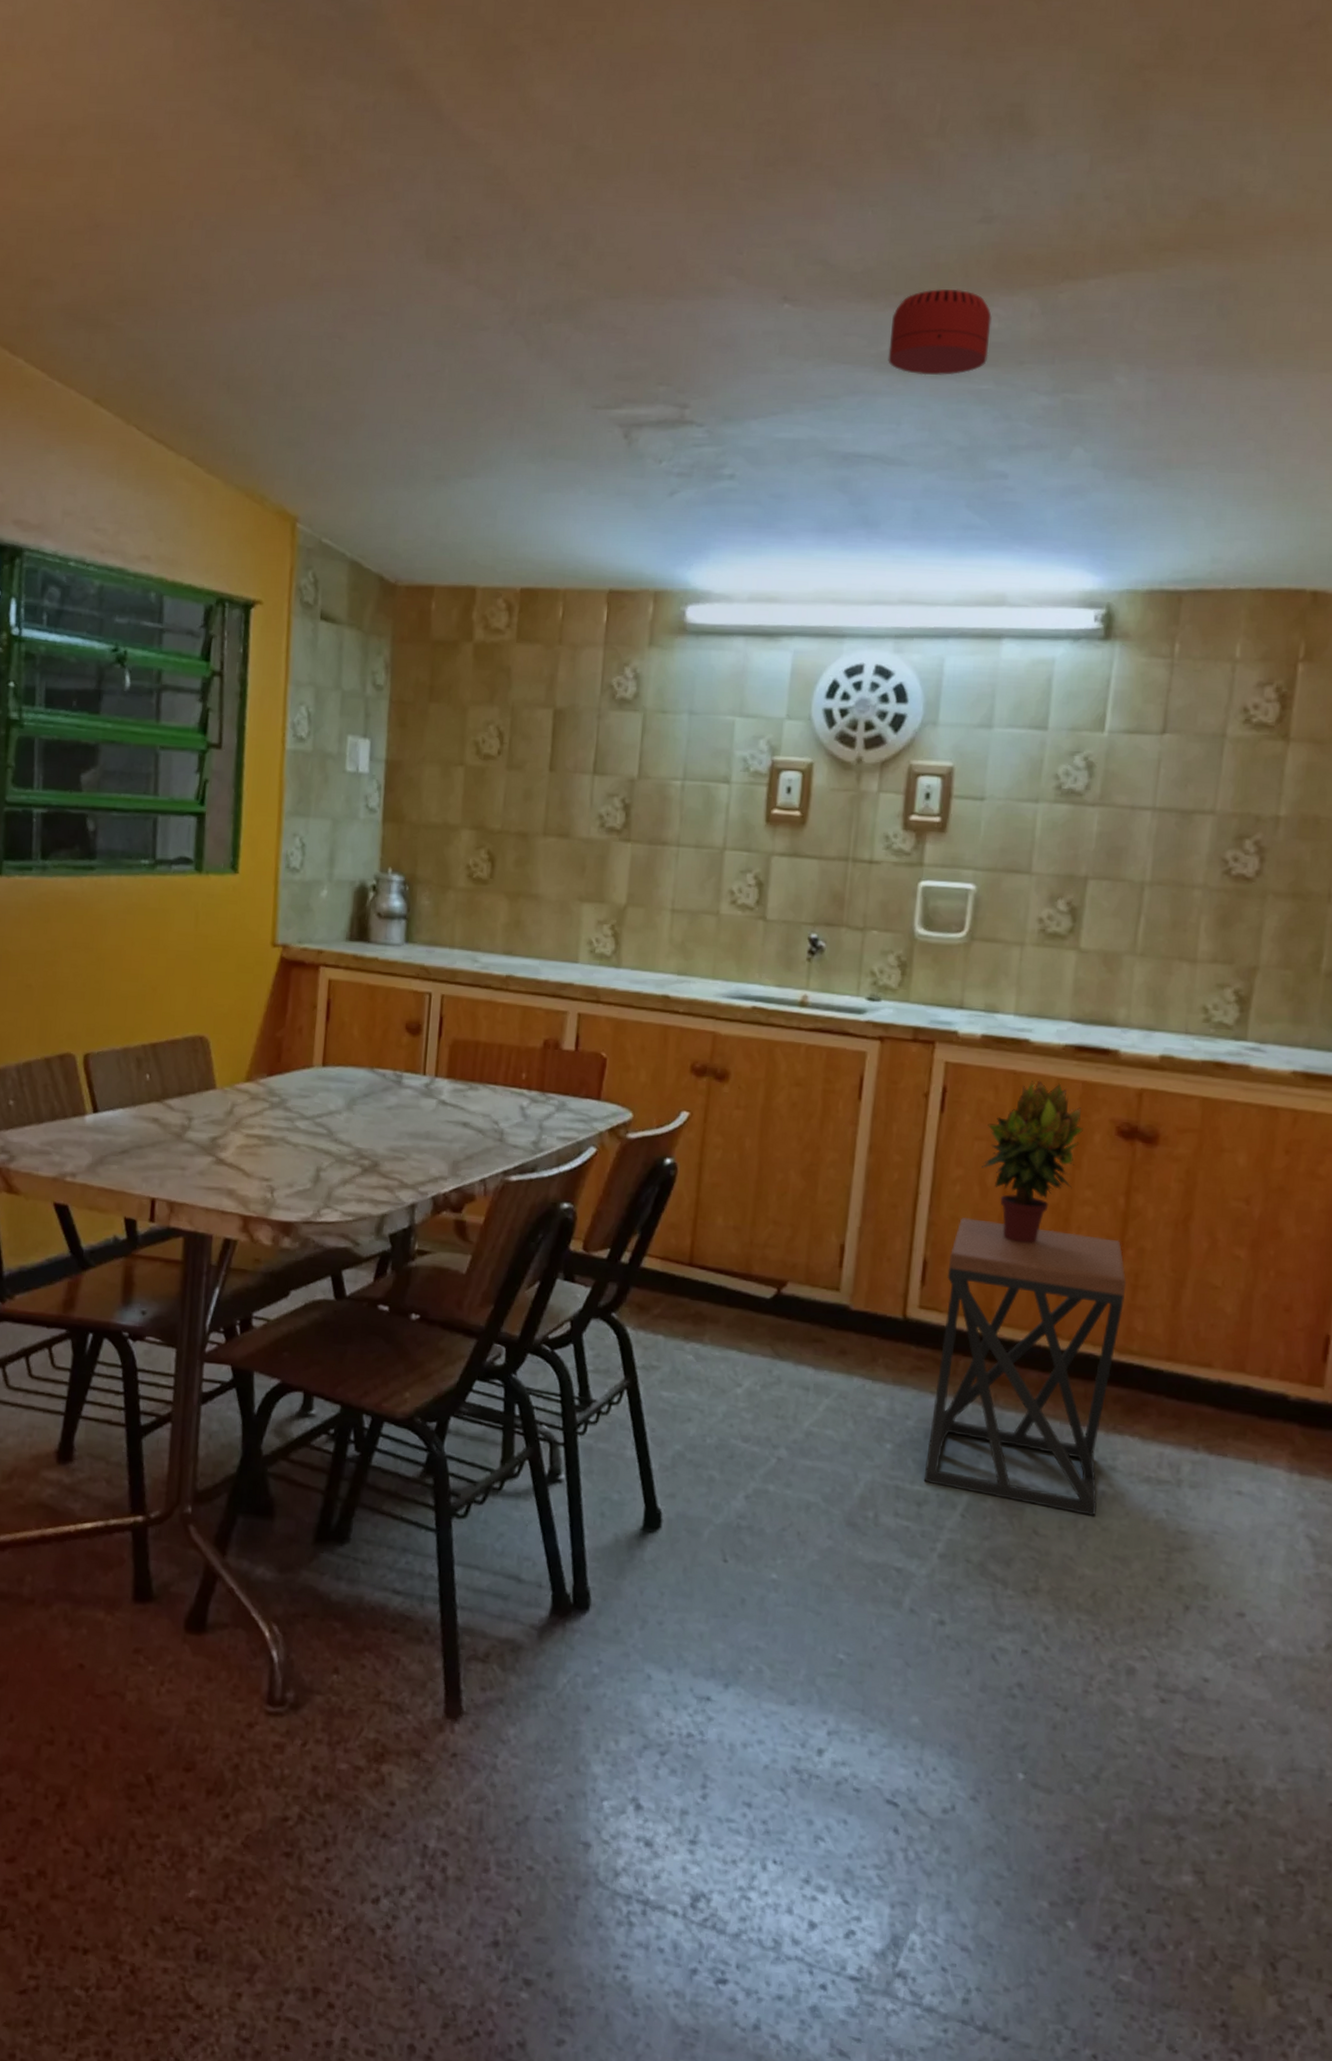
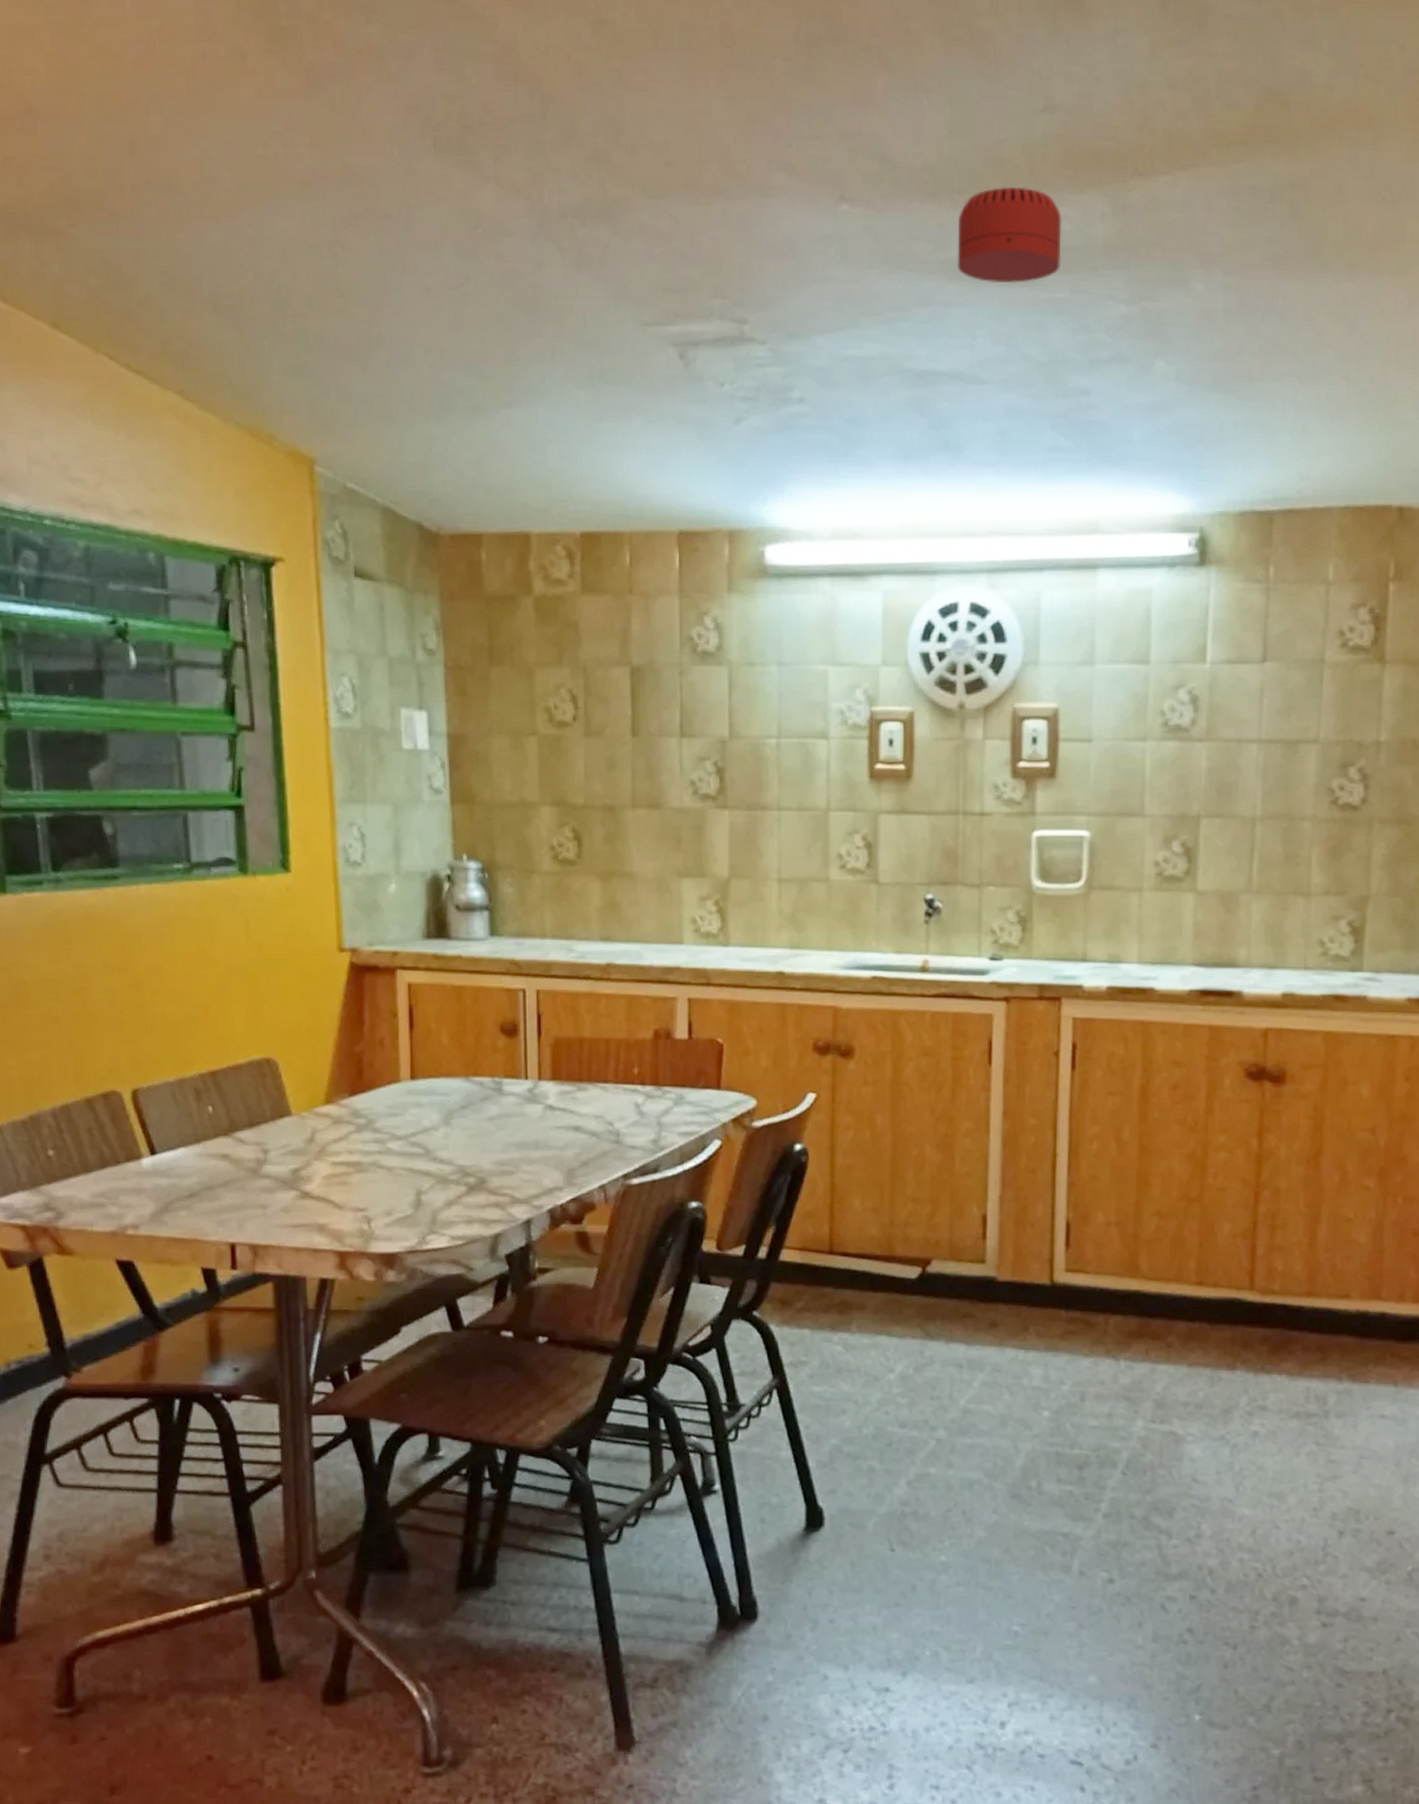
stool: present [923,1217,1127,1517] -> none [1083,1175,1265,1458]
potted plant: present [982,1080,1083,1244] -> none [1117,1028,1213,1196]

